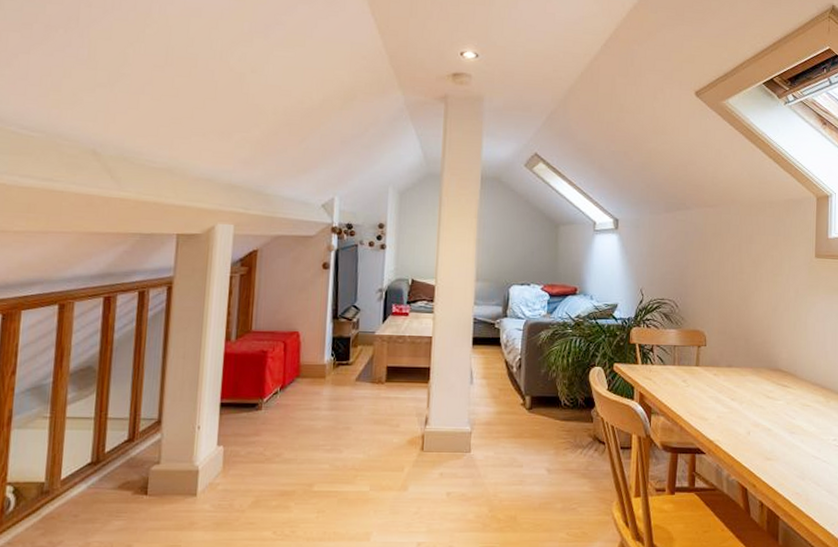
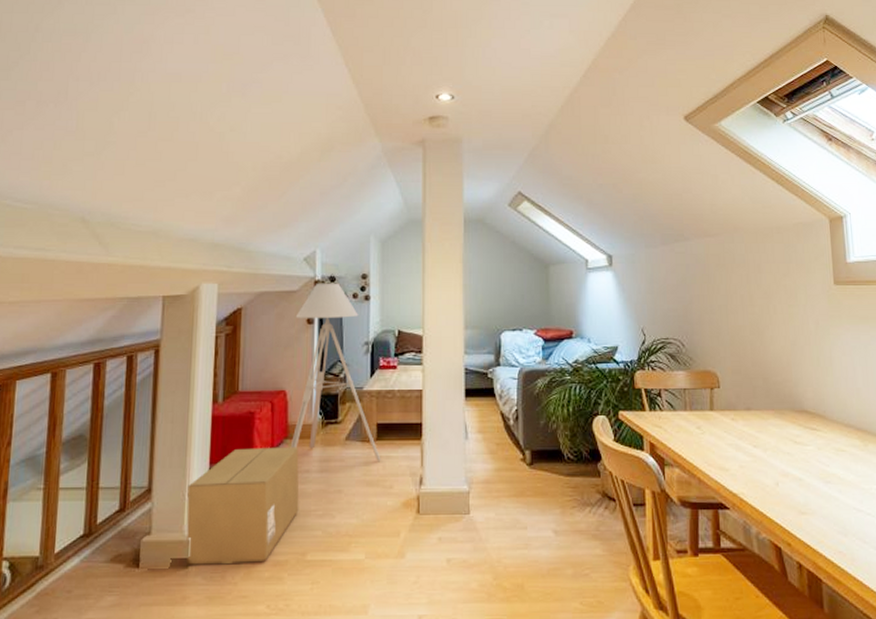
box: none [194,385,310,494] -> present [186,446,299,565]
floor lamp: none [301,229,390,403] -> present [290,283,381,462]

